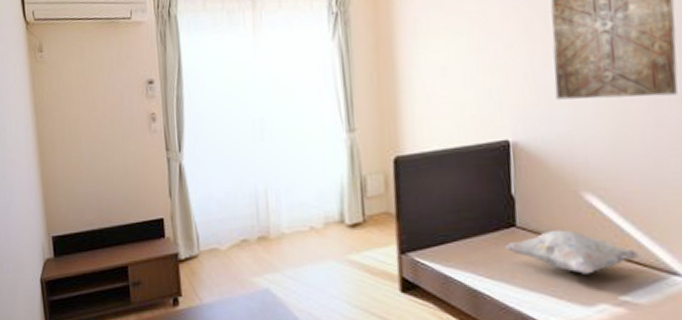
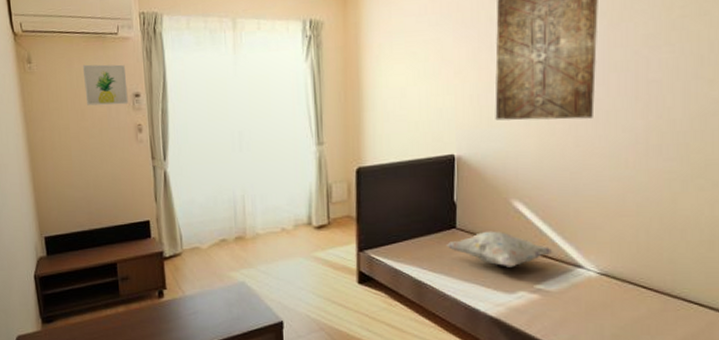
wall art: none [94,50,142,95] -> present [82,64,128,106]

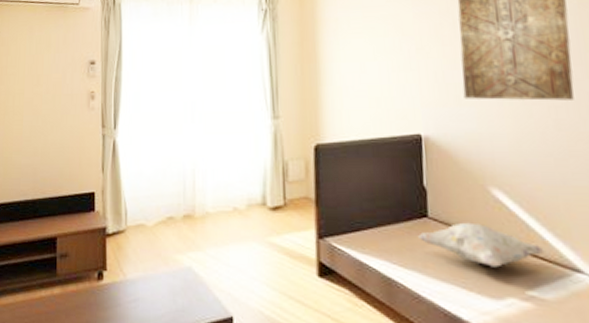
wall art: present [82,64,128,106] -> none [42,32,84,72]

